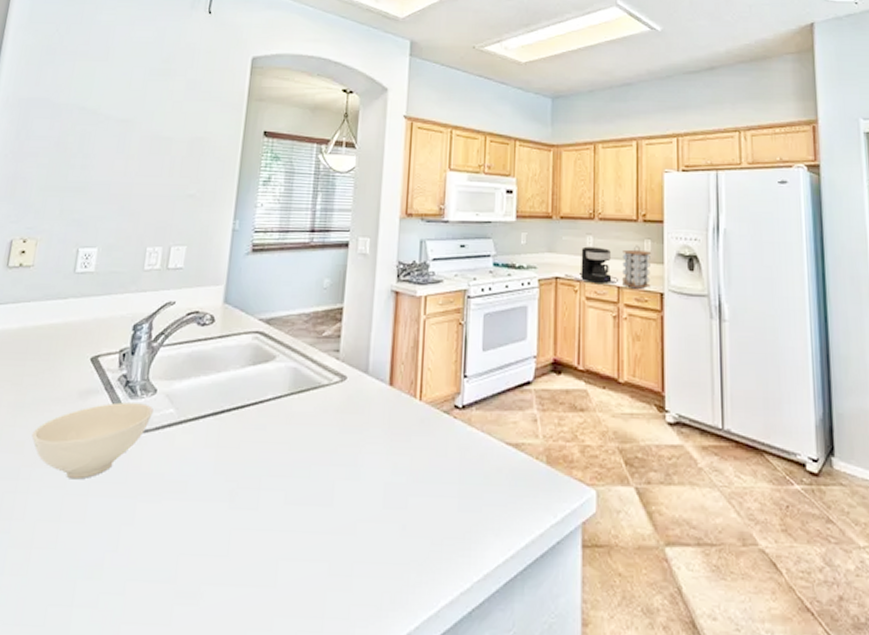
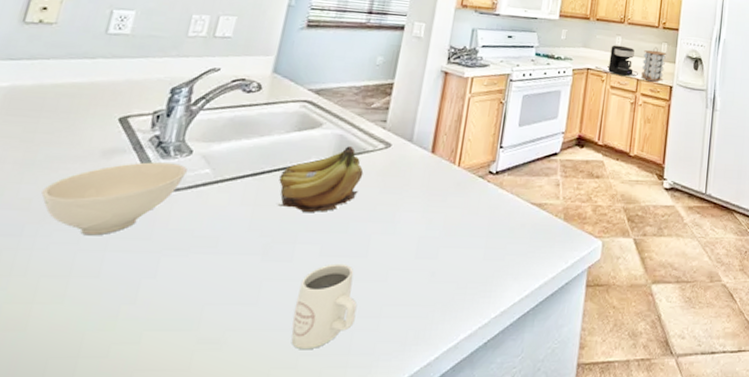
fruit: none [239,380,321,456] -> present [277,146,364,213]
mug: none [263,513,327,610] -> present [291,263,357,350]

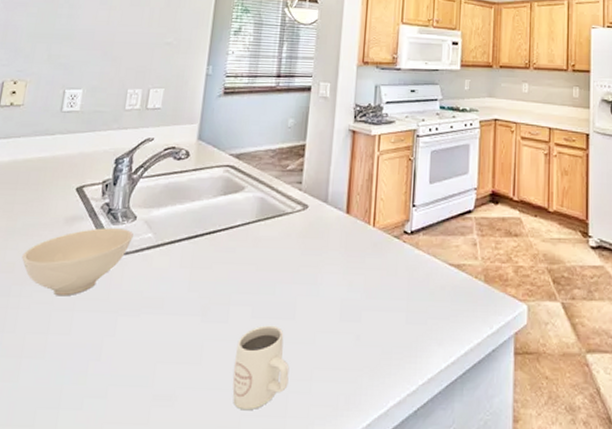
fruit: present [277,146,364,213] -> none [211,209,285,275]
coffee maker: present [595,45,639,77] -> none [503,92,551,126]
spice rack: present [641,46,667,82] -> none [553,91,580,130]

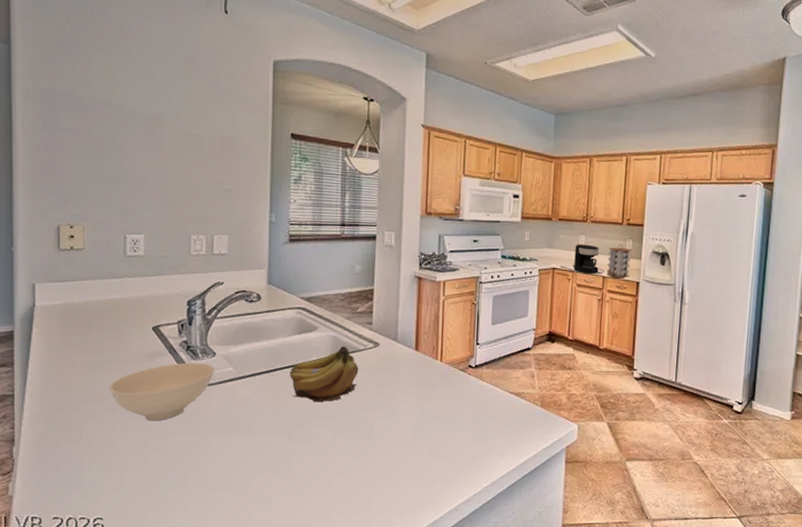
fruit: none [211,209,285,275] -> present [290,346,359,403]
mug: present [232,325,290,411] -> none [320,443,370,509]
coffee maker: none [503,92,551,126] -> present [560,244,605,275]
spice rack: none [553,91,580,130] -> present [607,243,632,278]

